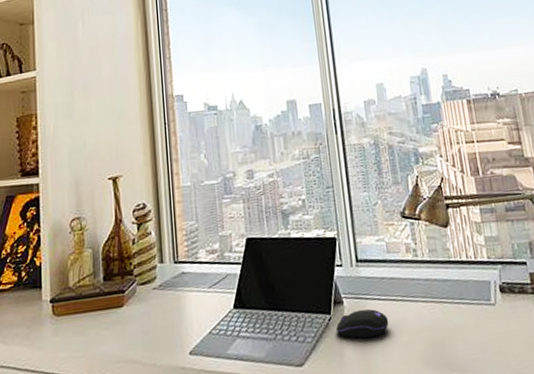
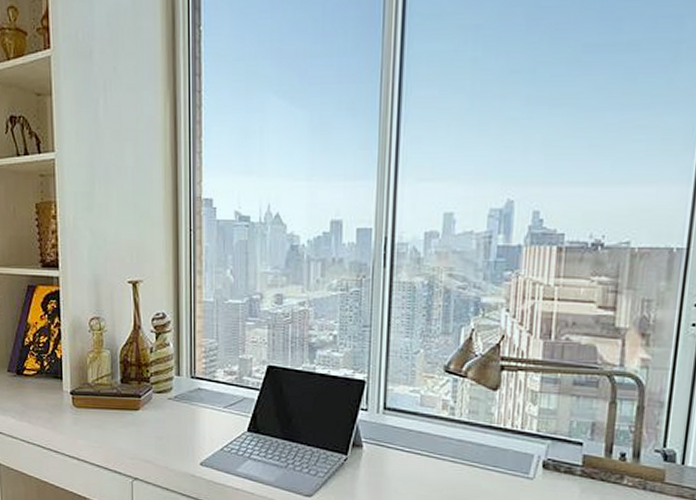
computer mouse: present [335,309,389,339] -> none [350,456,409,486]

